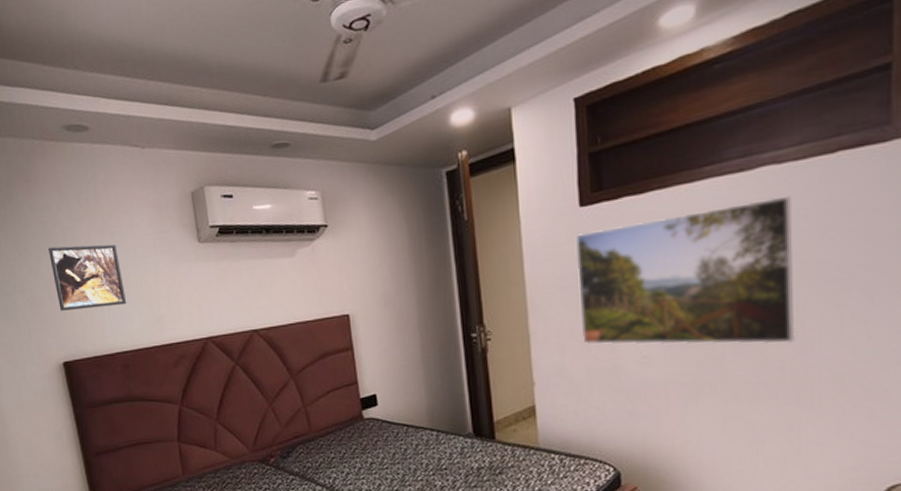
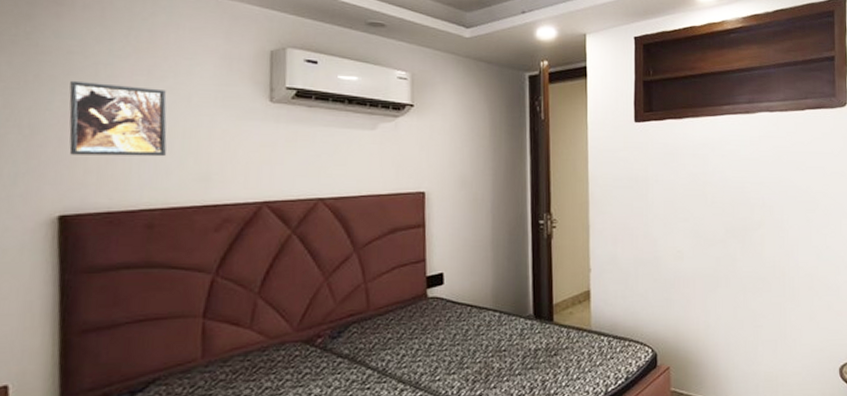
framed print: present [575,196,796,345] -> none [629,136,782,247]

